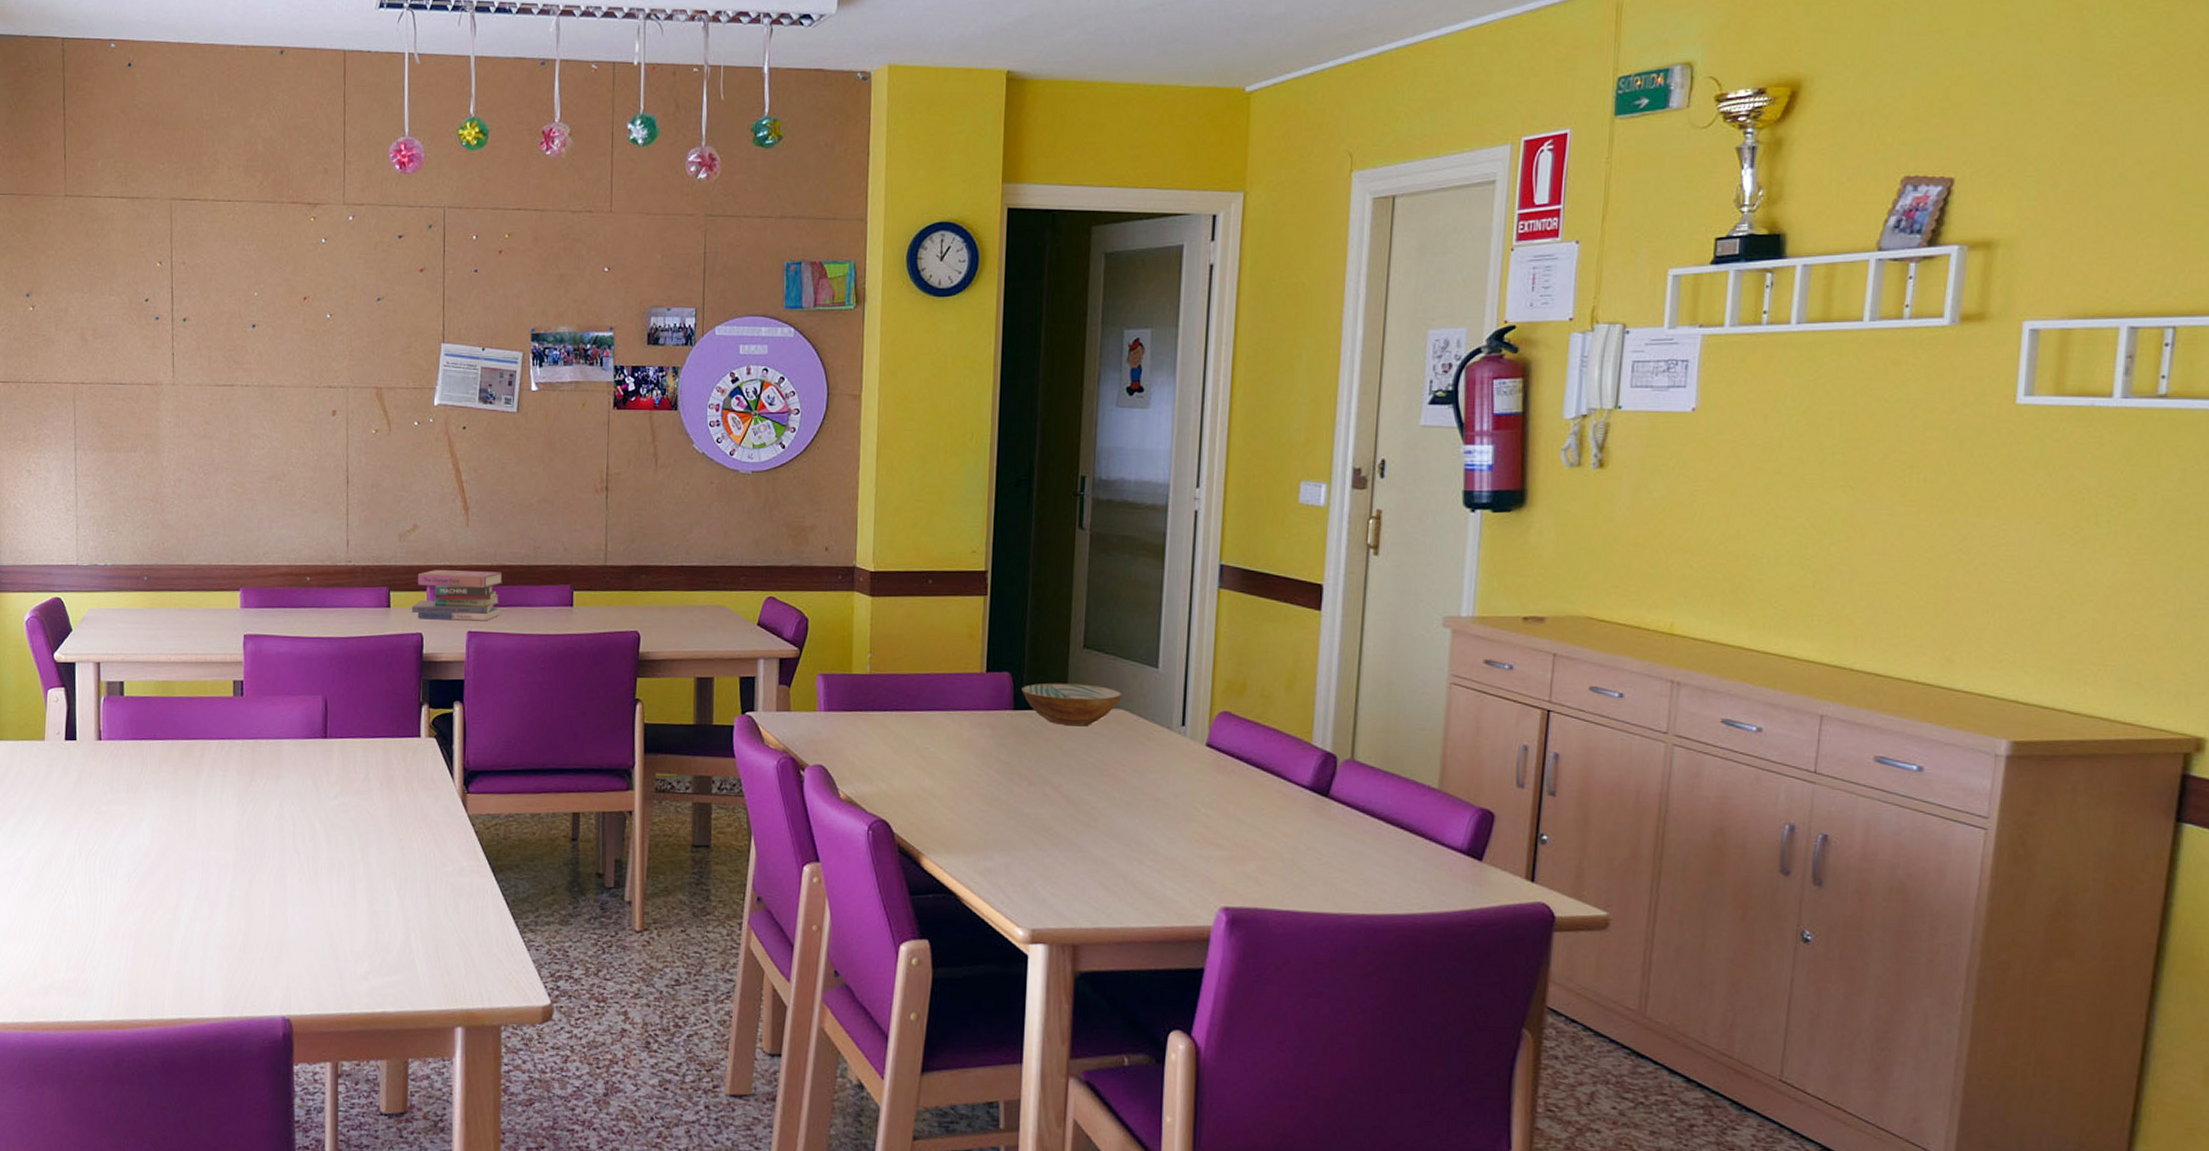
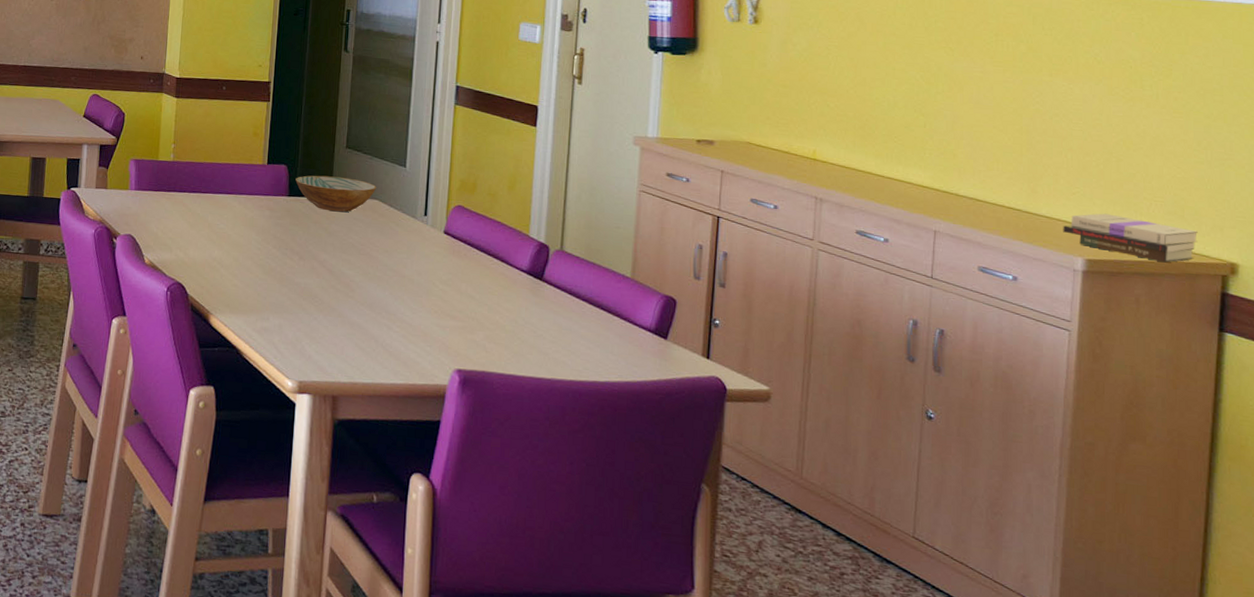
books: none [1984,684,2157,741] -> present [1063,213,1198,263]

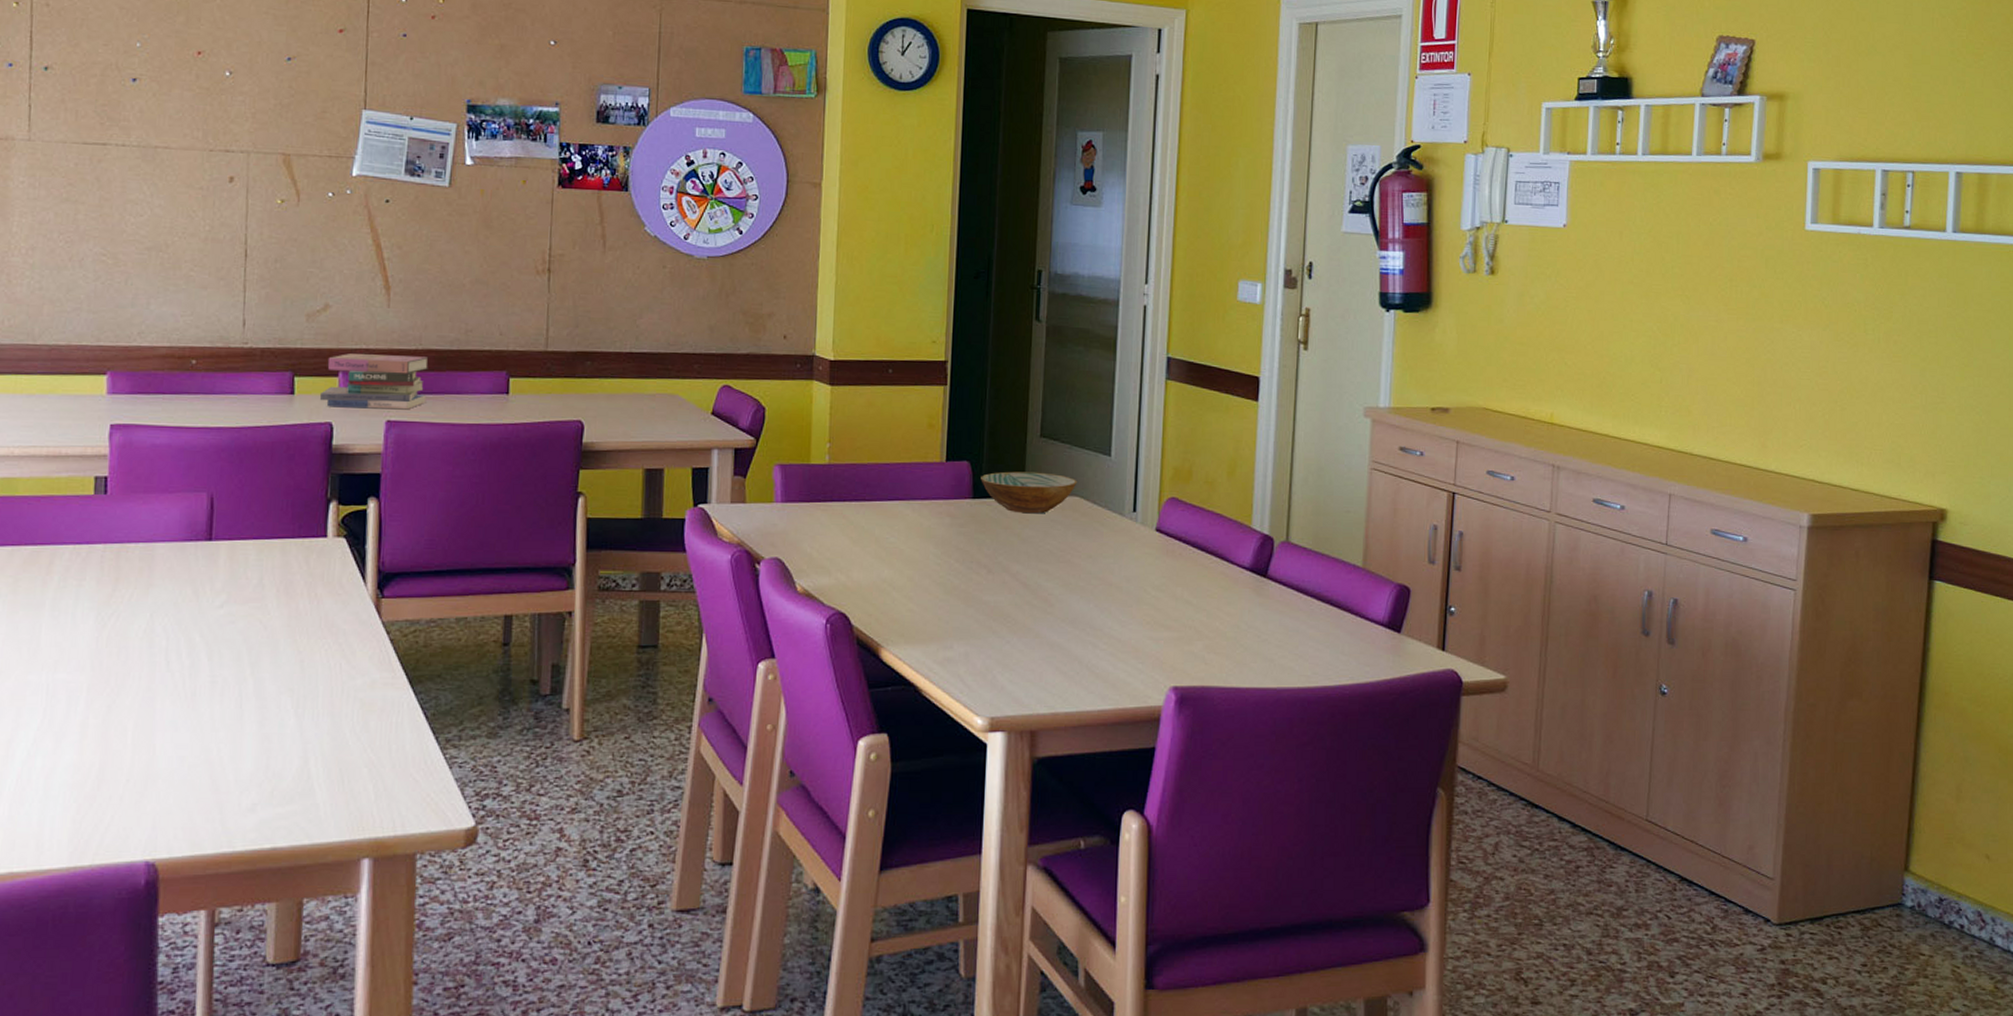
books: present [1063,213,1198,263] -> none [1790,465,1912,513]

